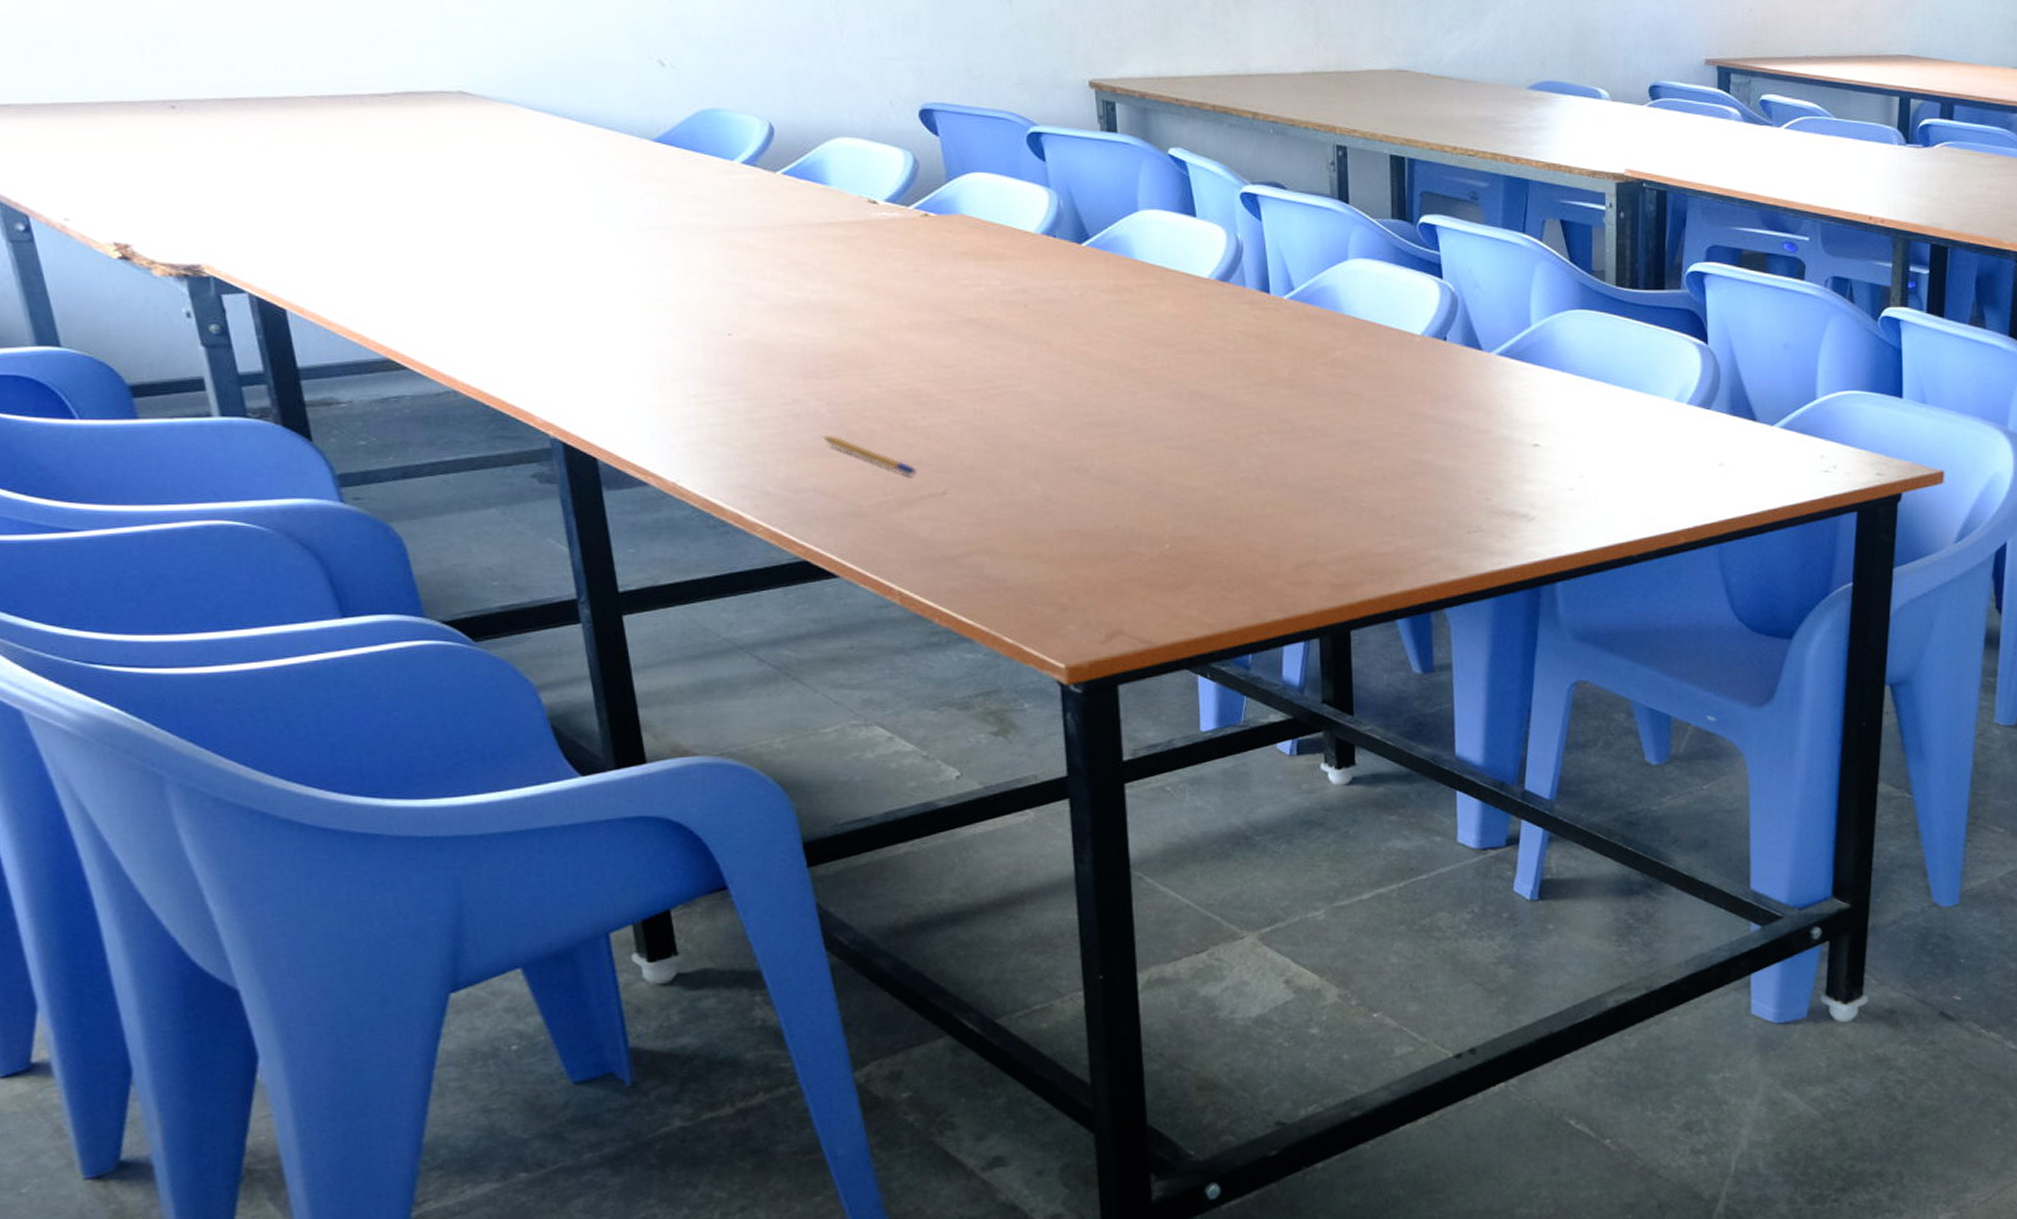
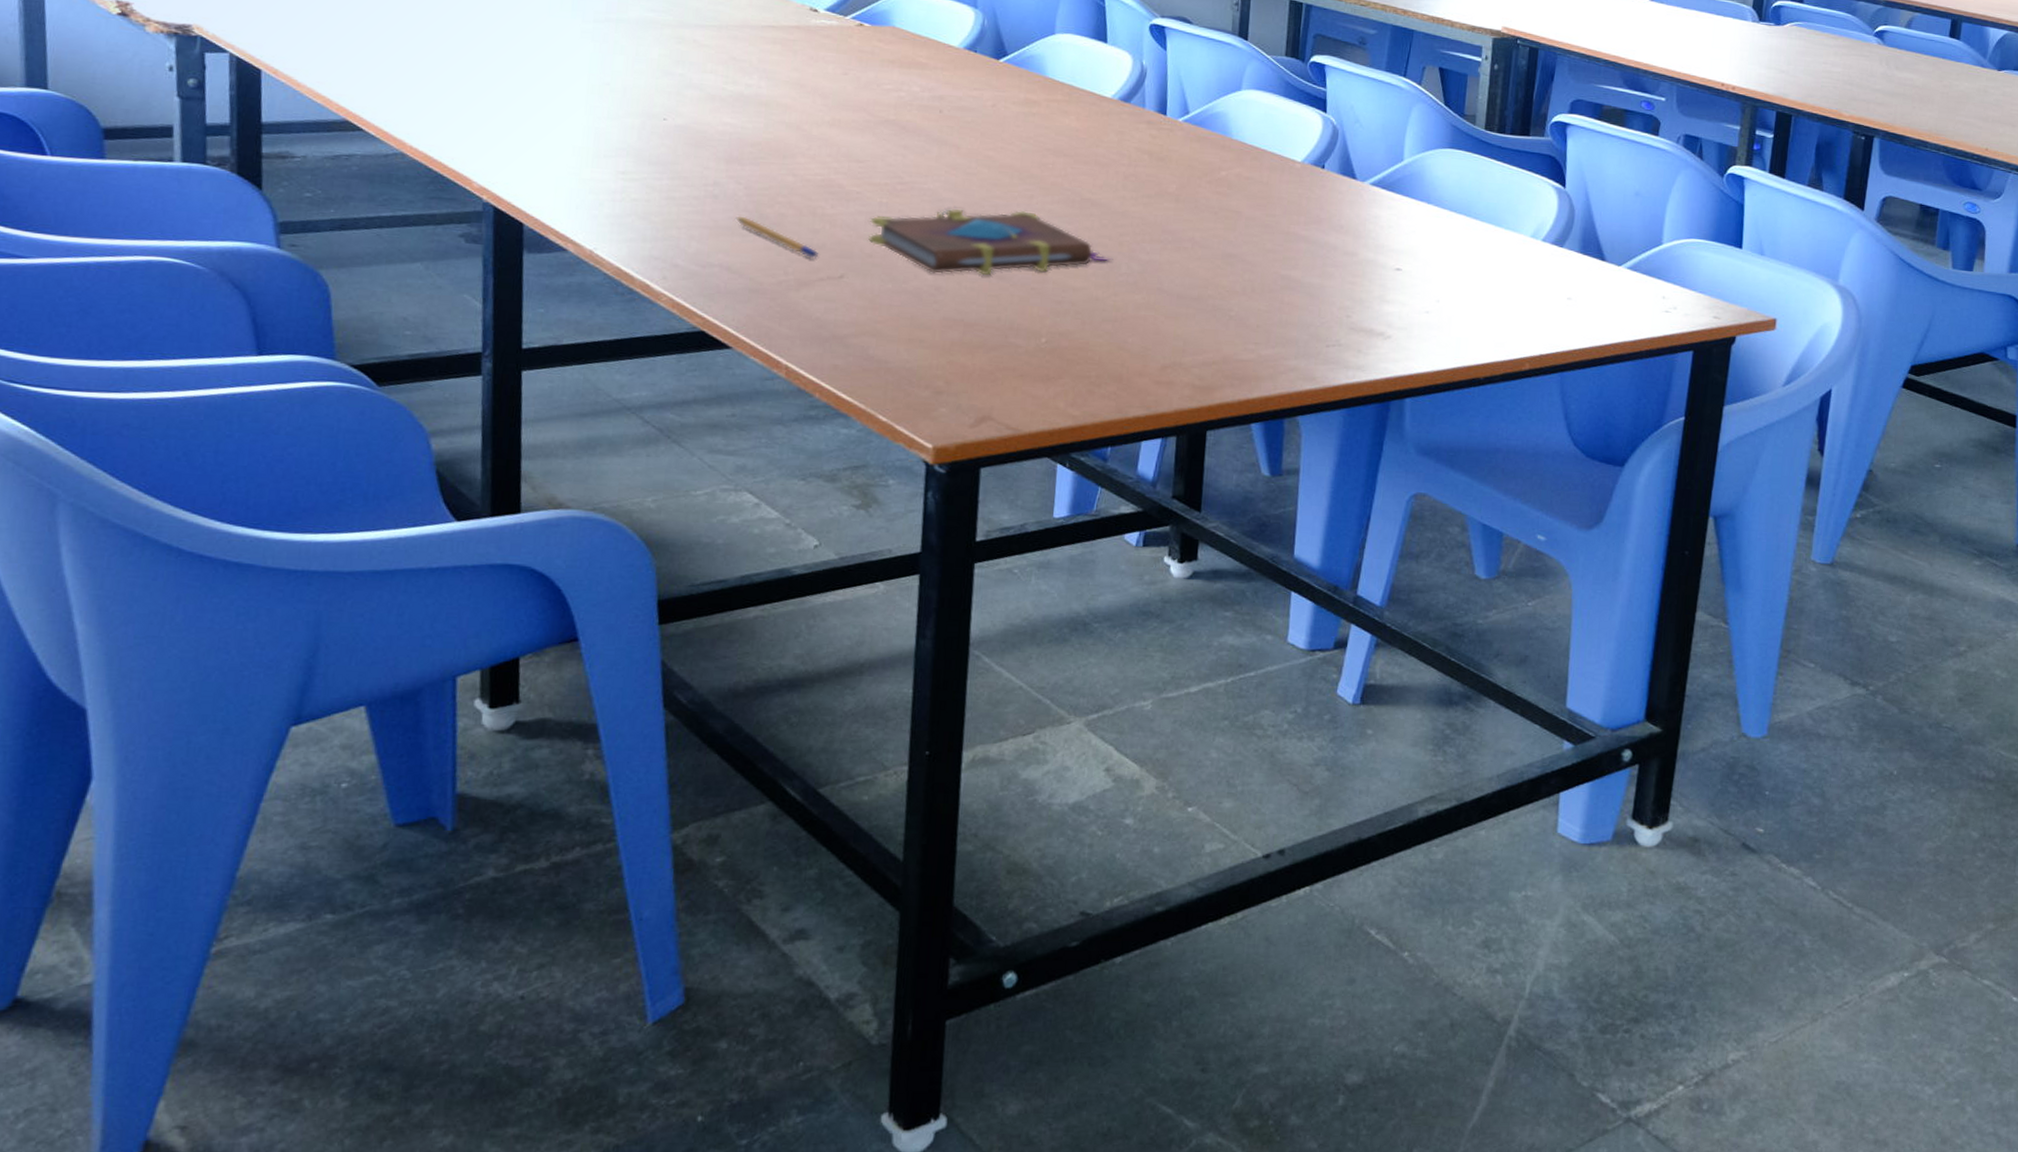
book: none [966,409,1231,483] -> present [868,209,1114,276]

